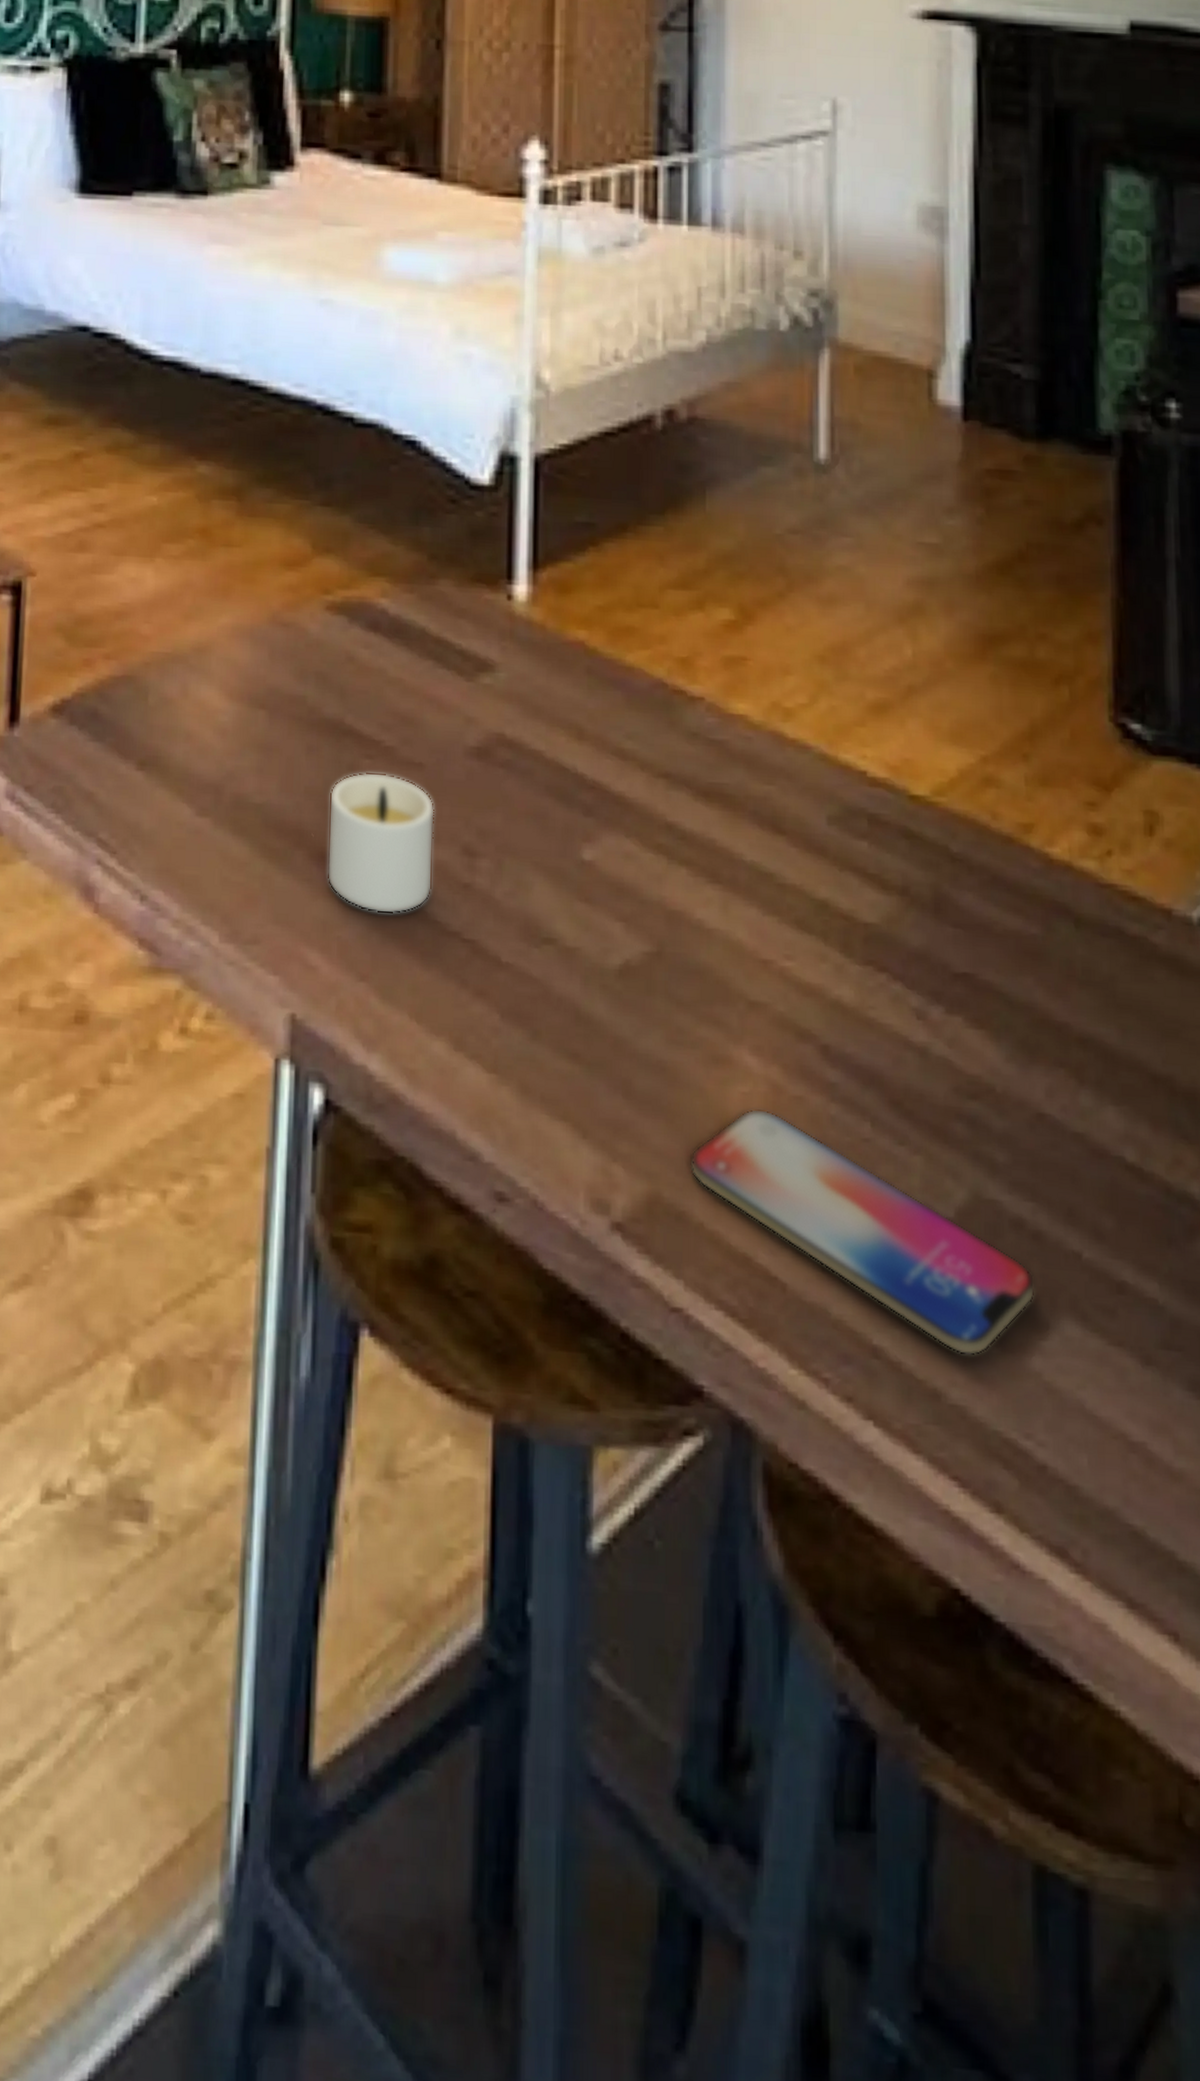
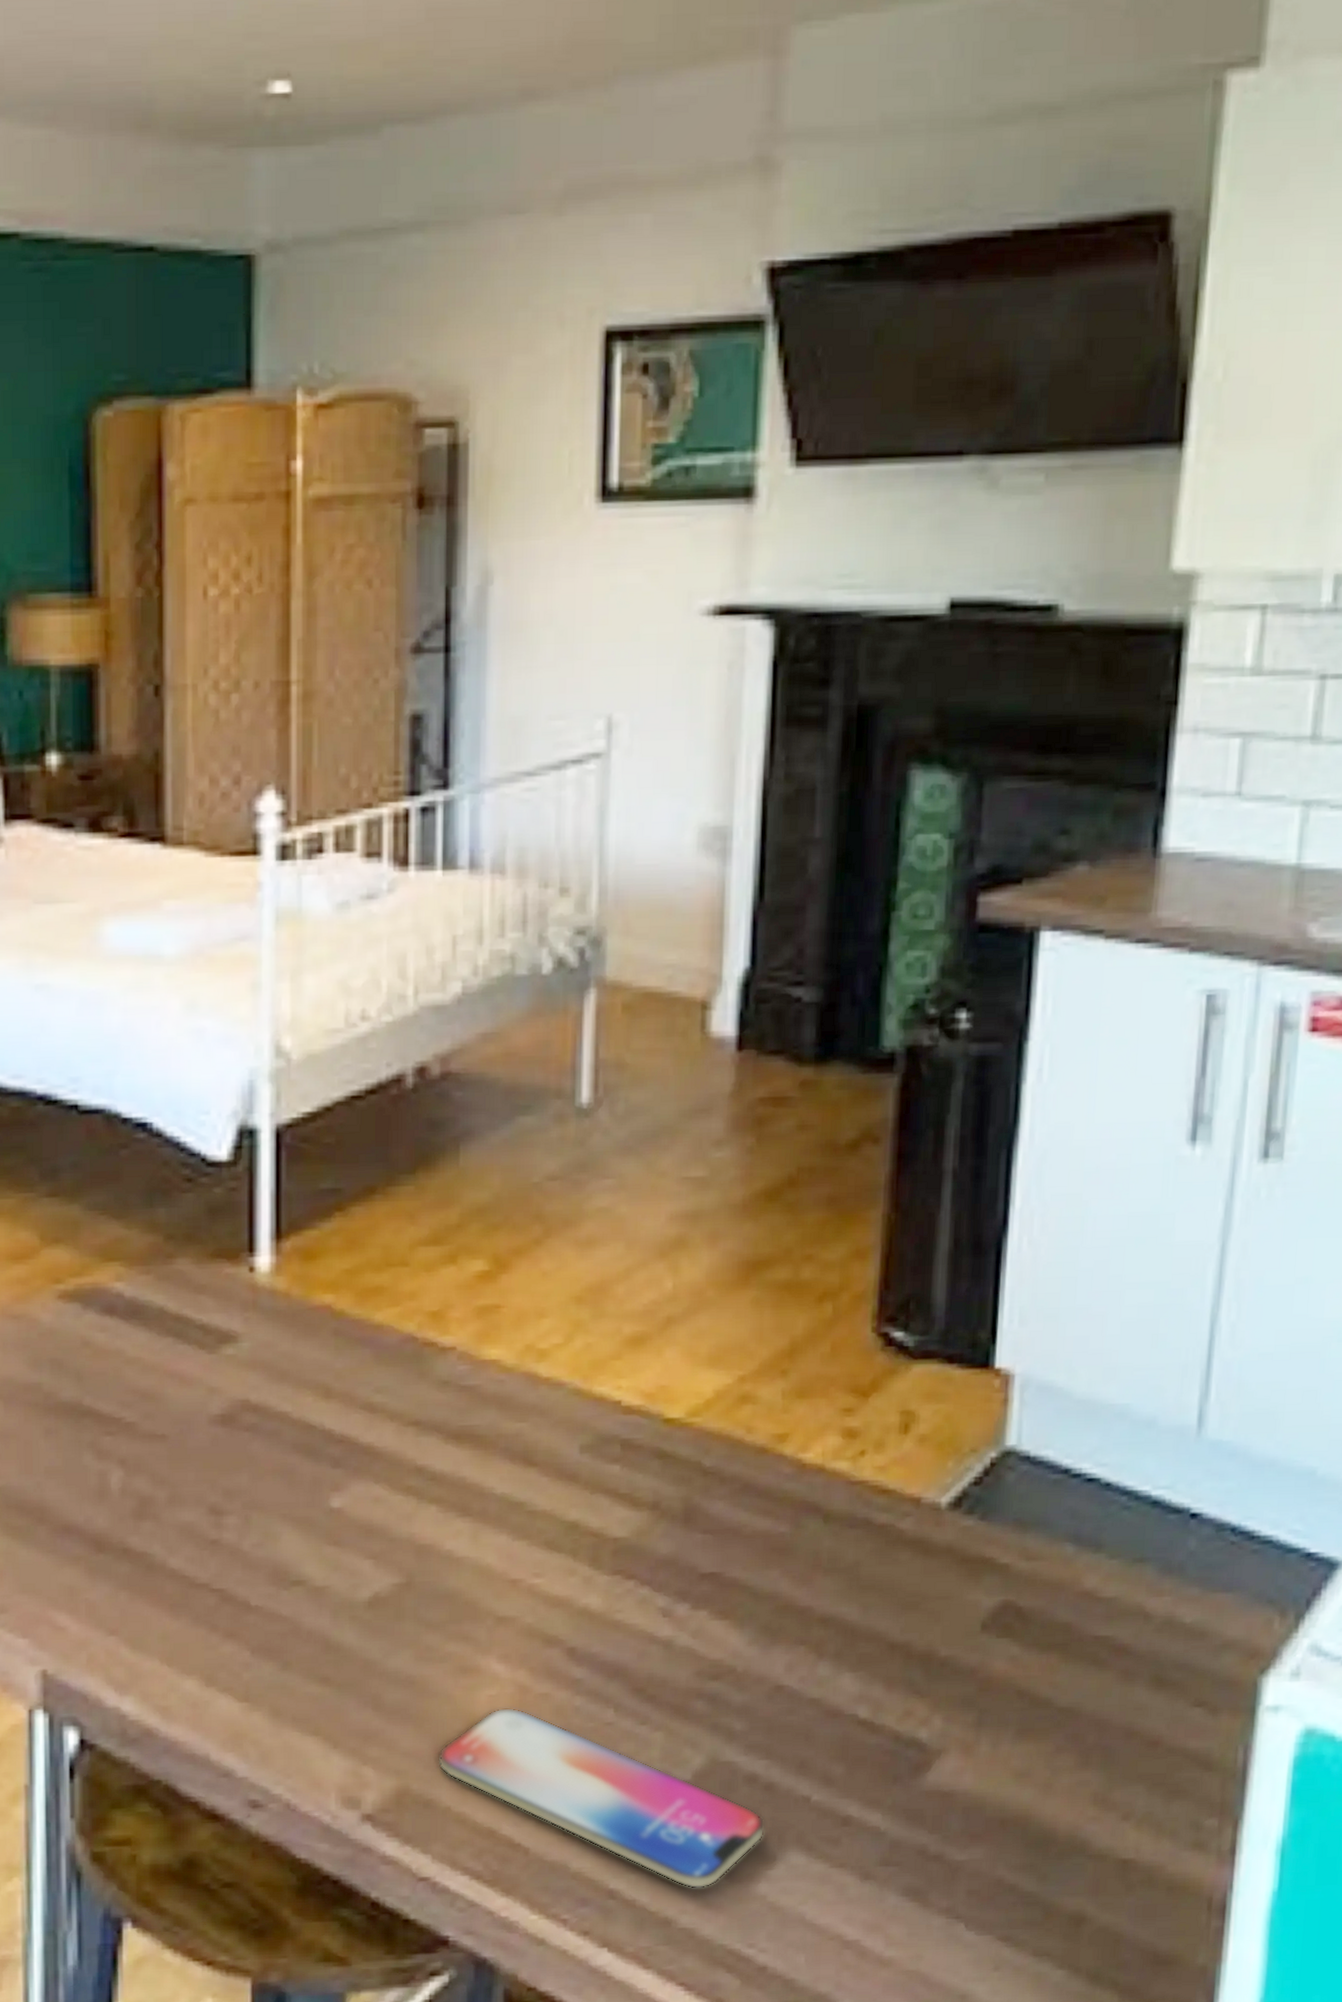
candle: present [327,771,436,915] -> none [70,1447,180,1575]

